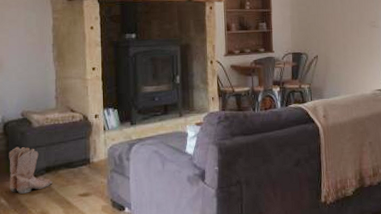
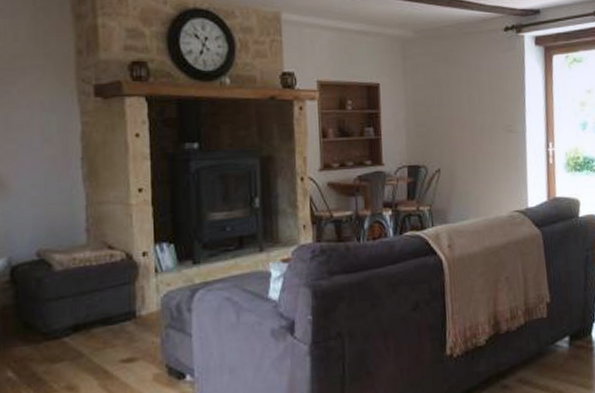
boots: present [9,146,53,194] -> none [19,298,83,363]

